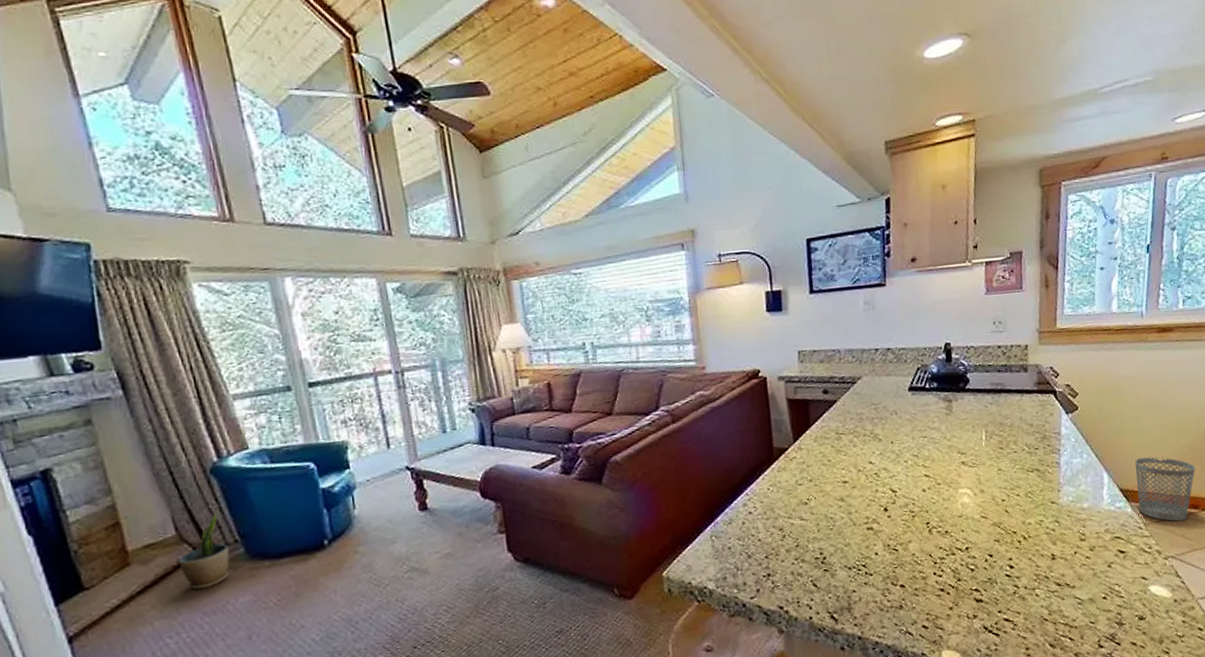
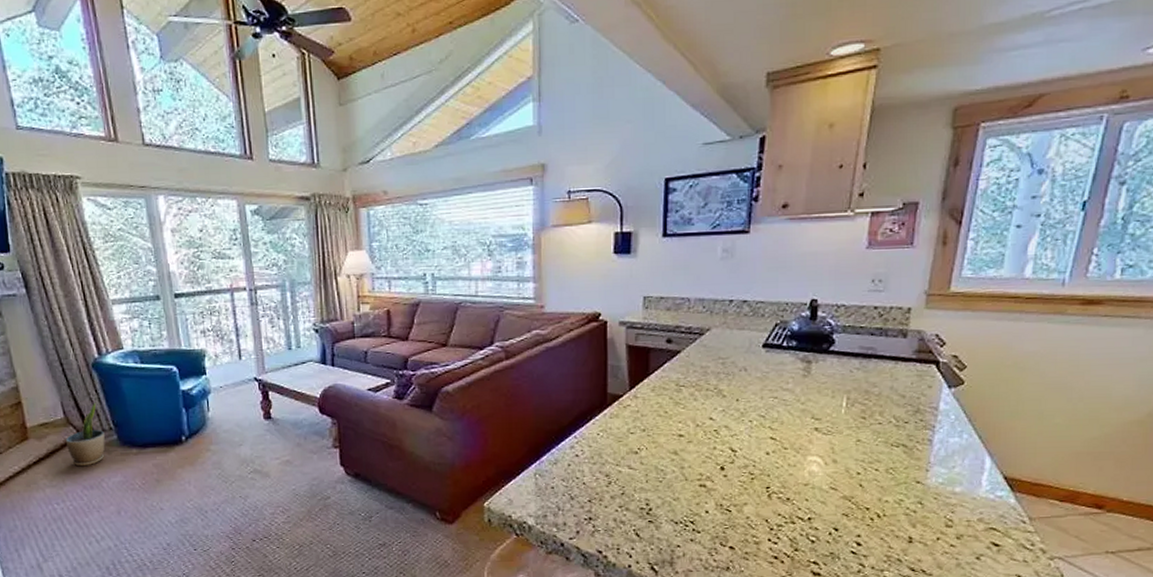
wastebasket: present [1135,457,1195,522] -> none [1025,444,1106,520]

